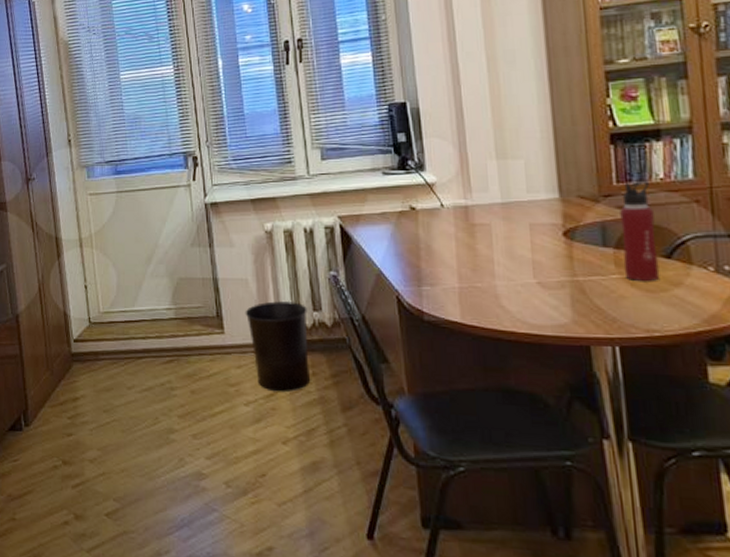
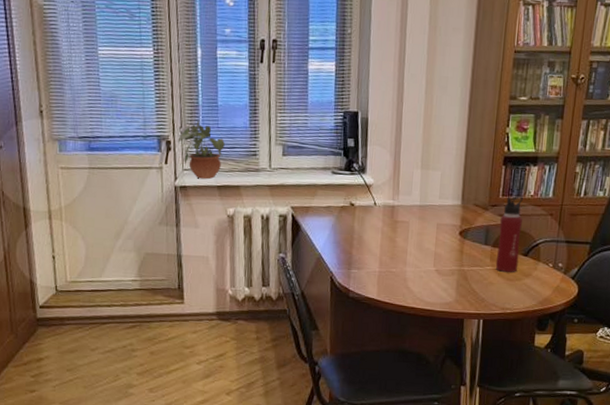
potted plant: none [204,131,255,194] -> present [177,119,225,180]
waste bin: present [245,301,310,391] -> none [203,277,258,352]

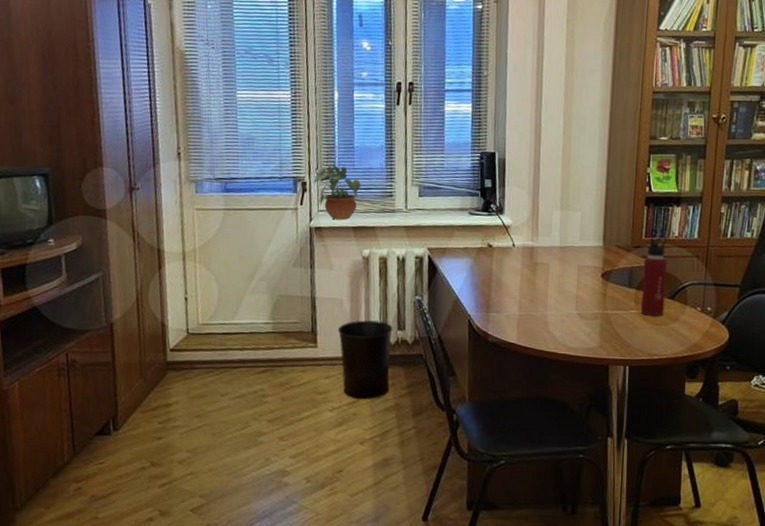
waste bin: none [203,277,258,352] -> present [337,320,393,399]

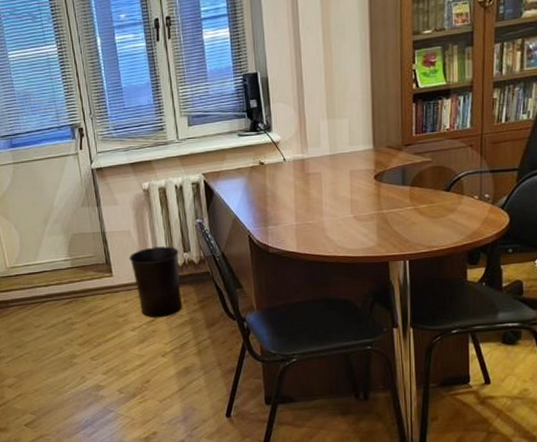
potted plant: present [313,160,361,221] -> none [89,103,133,159]
water bottle: present [640,236,667,316] -> none [416,131,441,210]

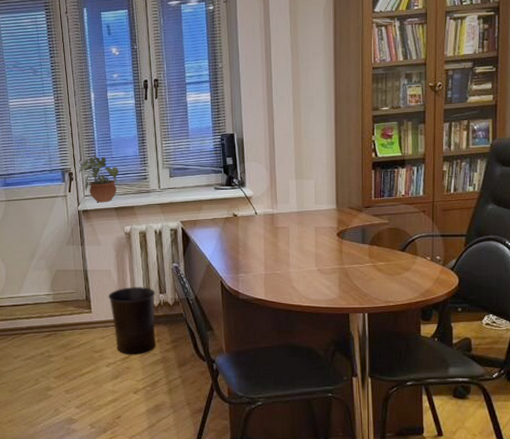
potted plant: none [89,103,133,159] -> present [78,152,119,203]

